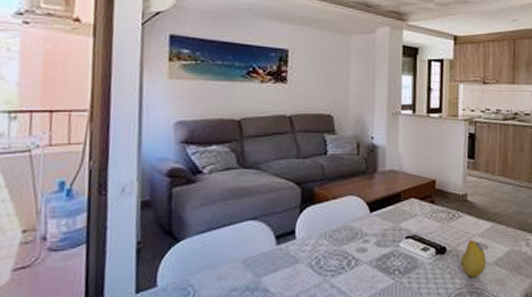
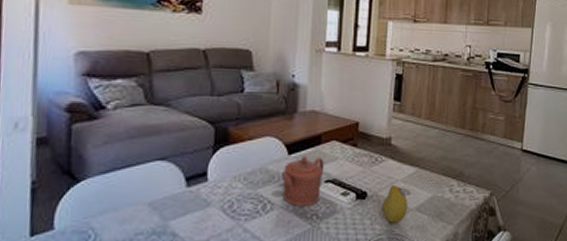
teapot: none [363,213,405,263] -> present [280,156,325,207]

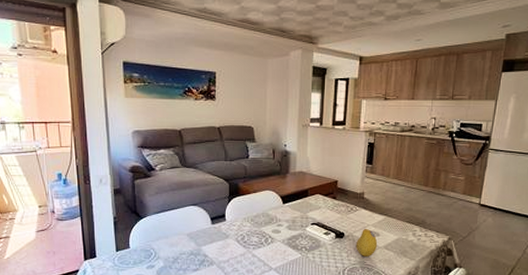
teapot: present [280,156,325,207] -> none [278,205,311,242]

